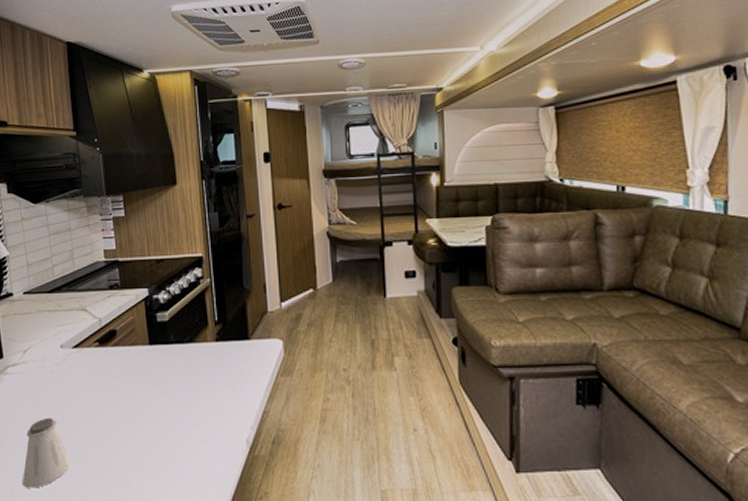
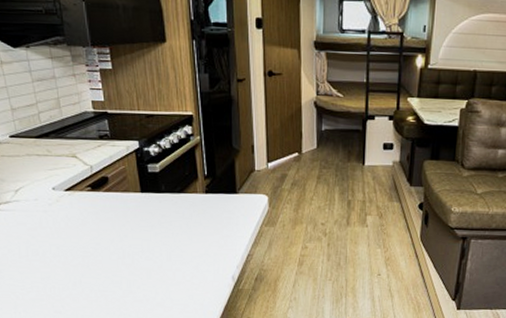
saltshaker: present [23,417,70,488] -> none [24,250,69,308]

